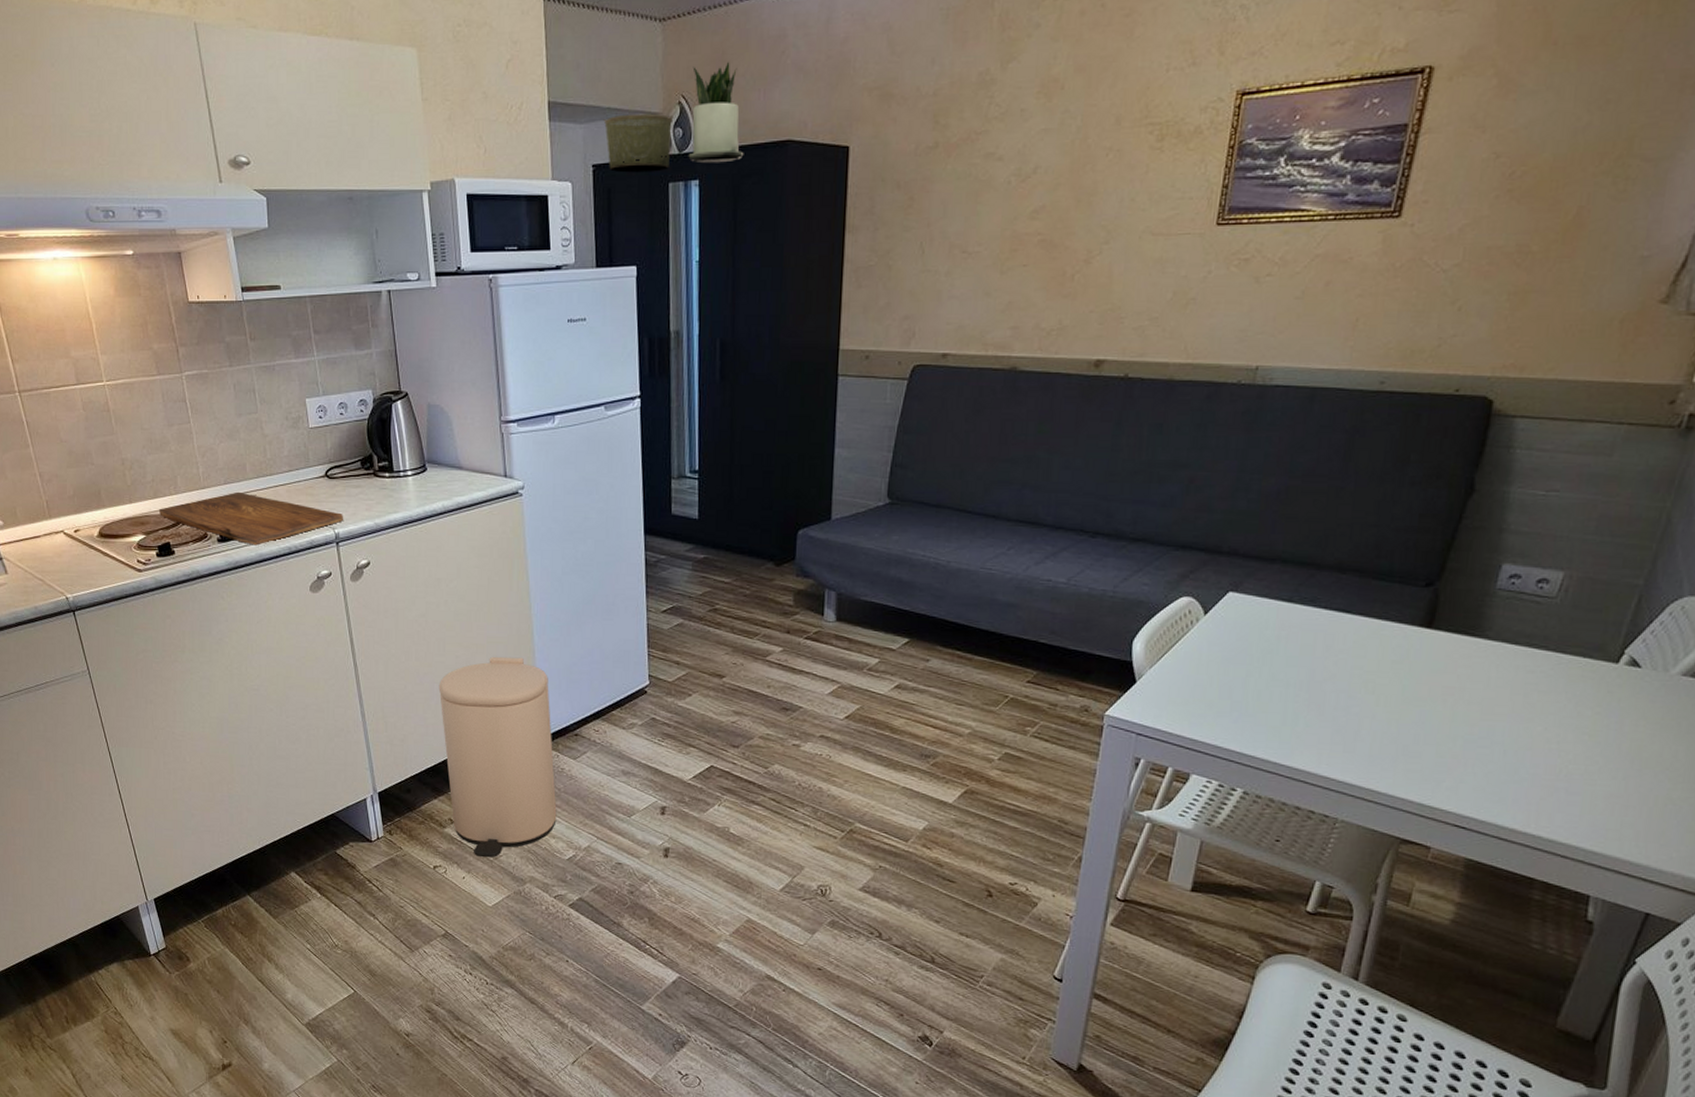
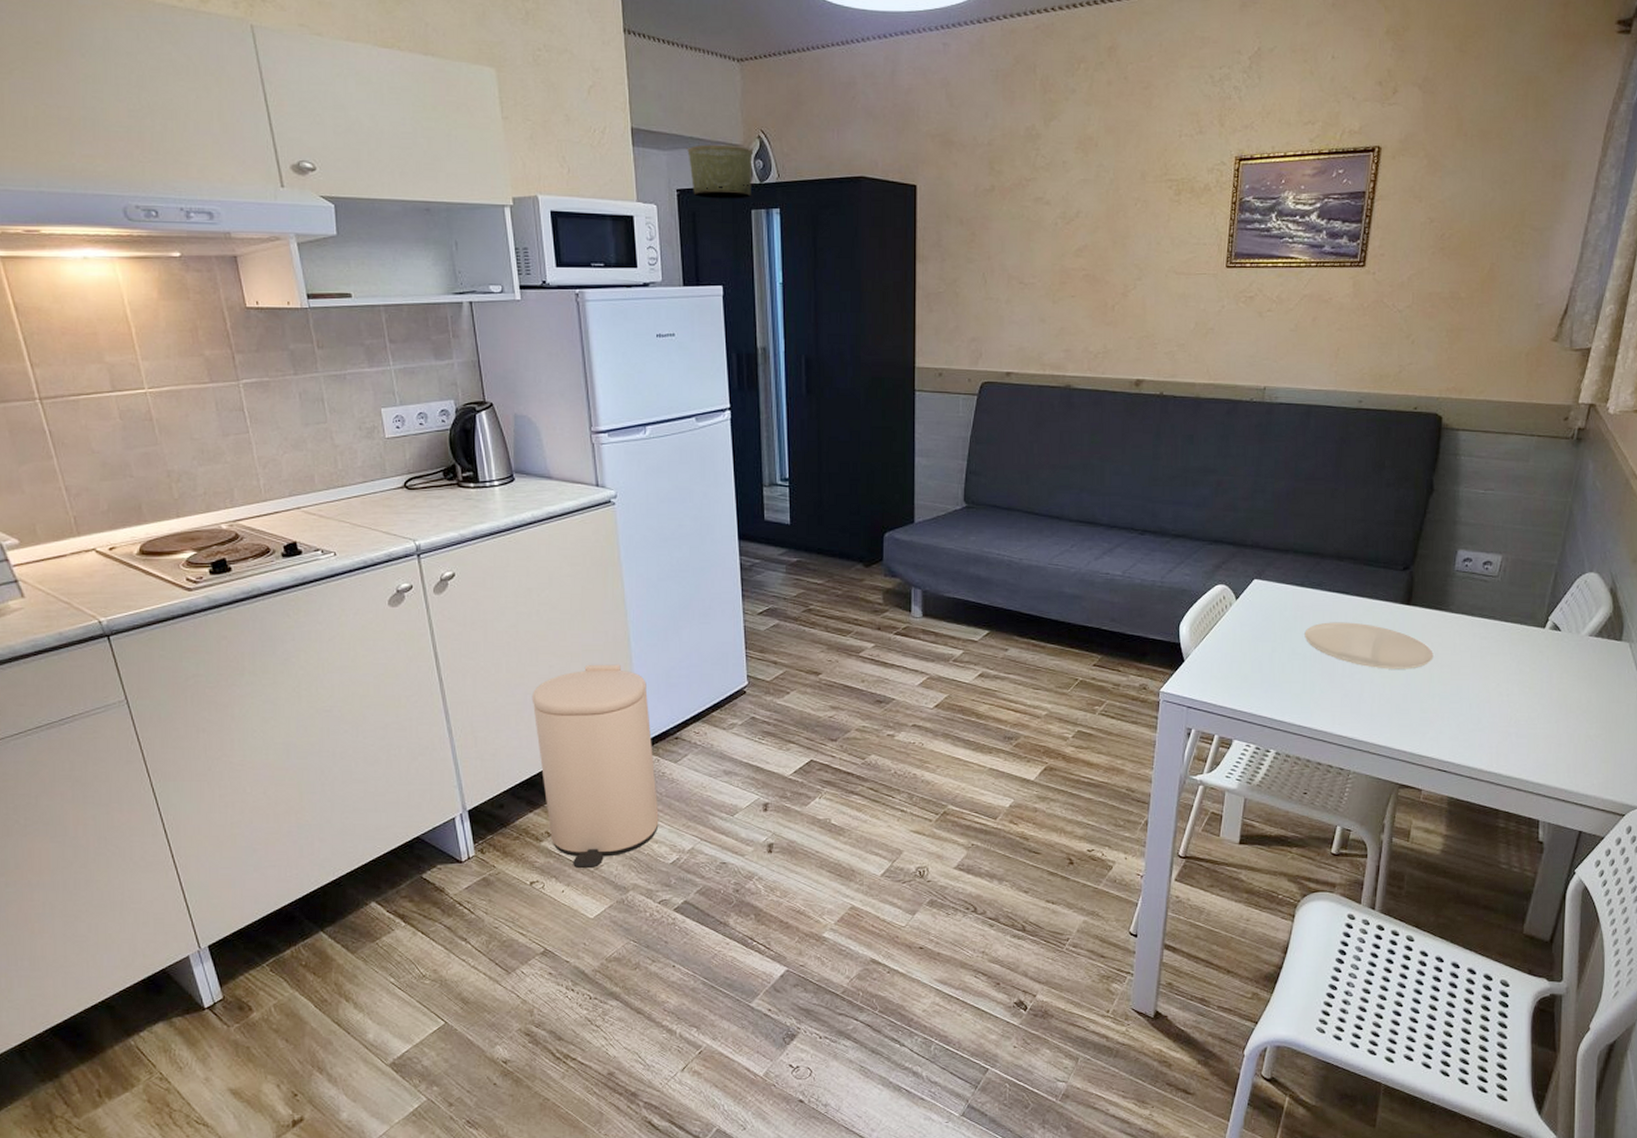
cutting board: present [158,491,344,546] -> none [211,504,426,560]
planter: present [688,62,744,164] -> none [769,103,821,194]
plate: none [1289,645,1459,705] -> present [1304,622,1434,669]

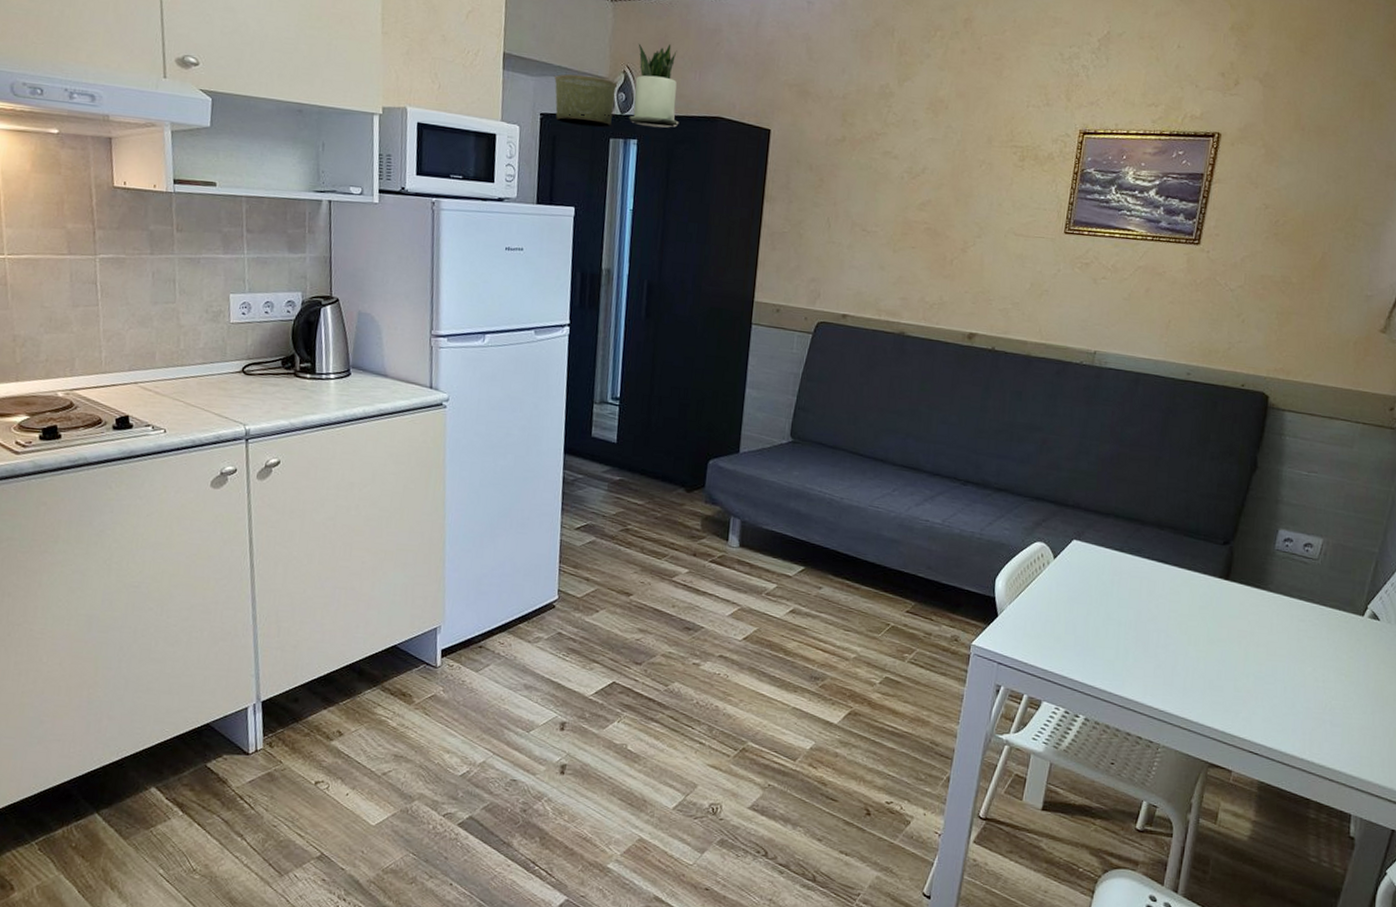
pedal bin: present [531,664,659,869] -> none [340,563,457,774]
planter: none [769,103,821,194] -> present [629,43,679,128]
plate: present [1304,622,1434,669] -> none [1120,589,1250,646]

